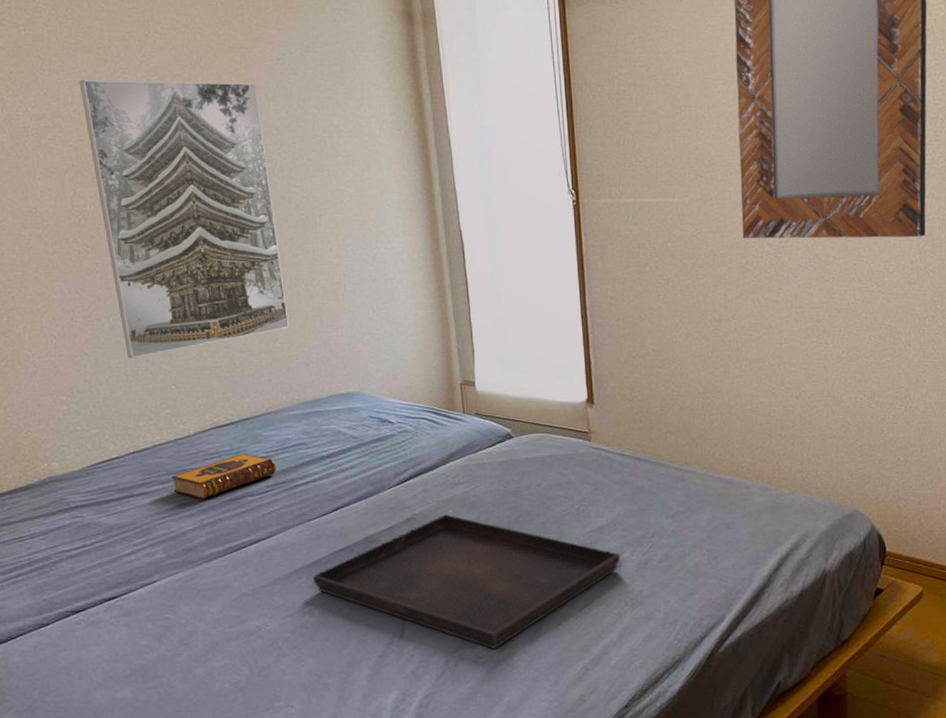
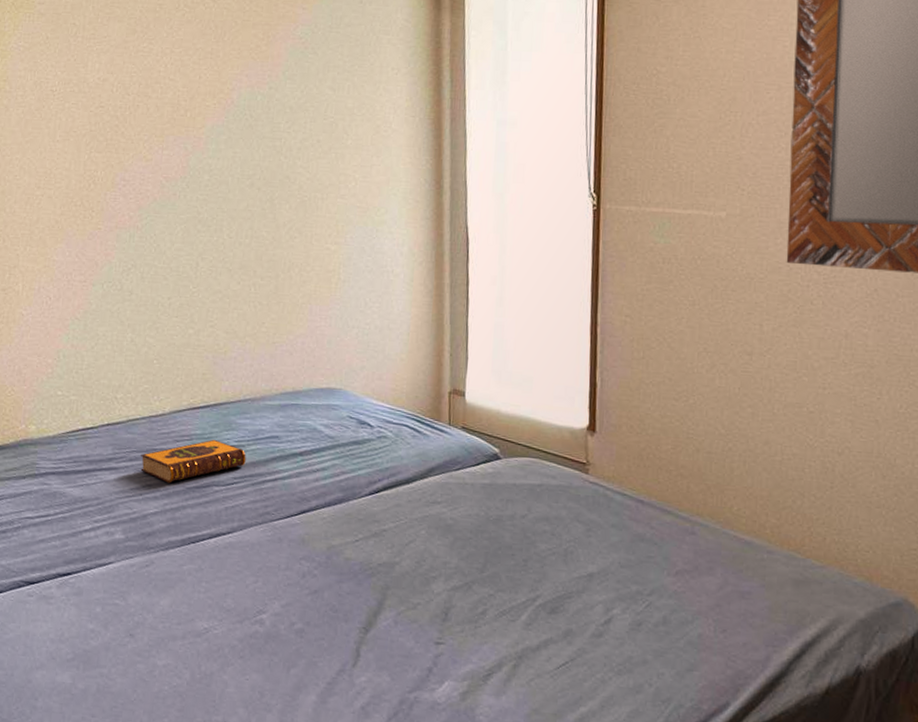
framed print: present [79,79,290,358] -> none [107,48,278,328]
serving tray: present [312,514,621,650] -> none [268,534,611,697]

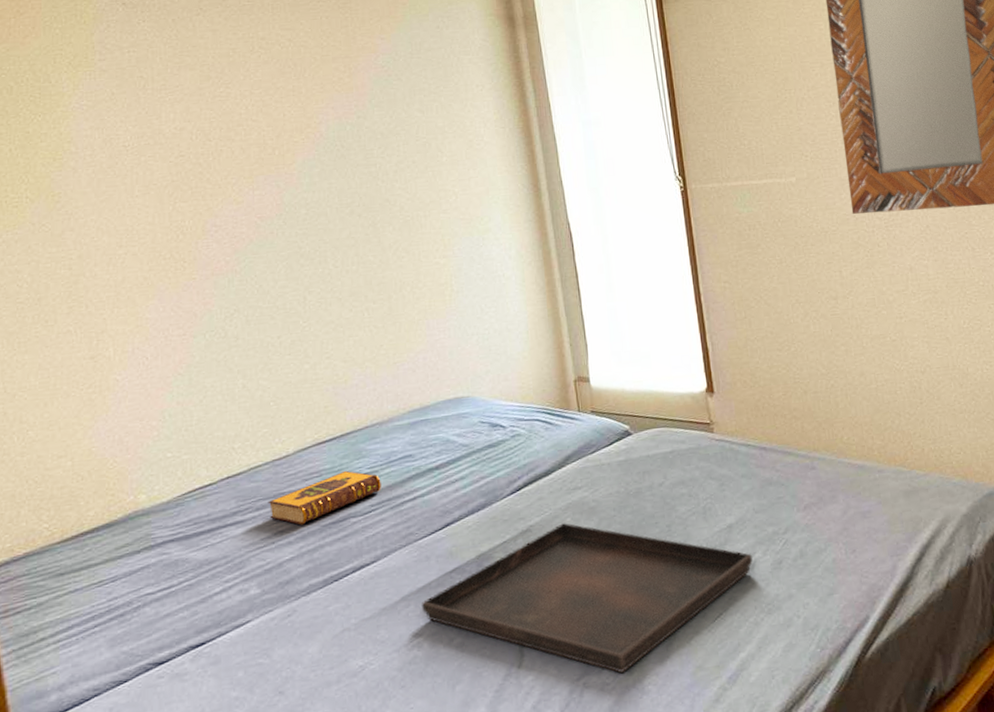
serving tray: none [268,534,611,697] -> present [421,523,753,674]

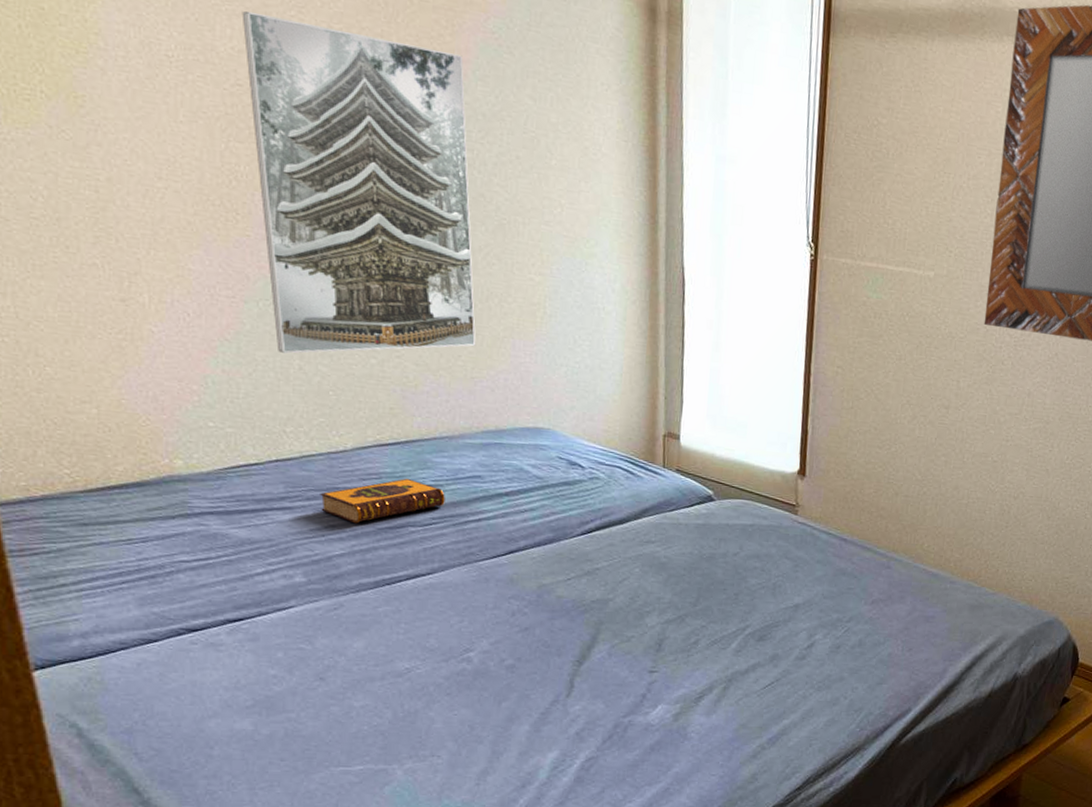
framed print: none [182,90,395,376] -> present [242,10,476,354]
serving tray: present [421,523,753,674] -> none [475,572,814,719]

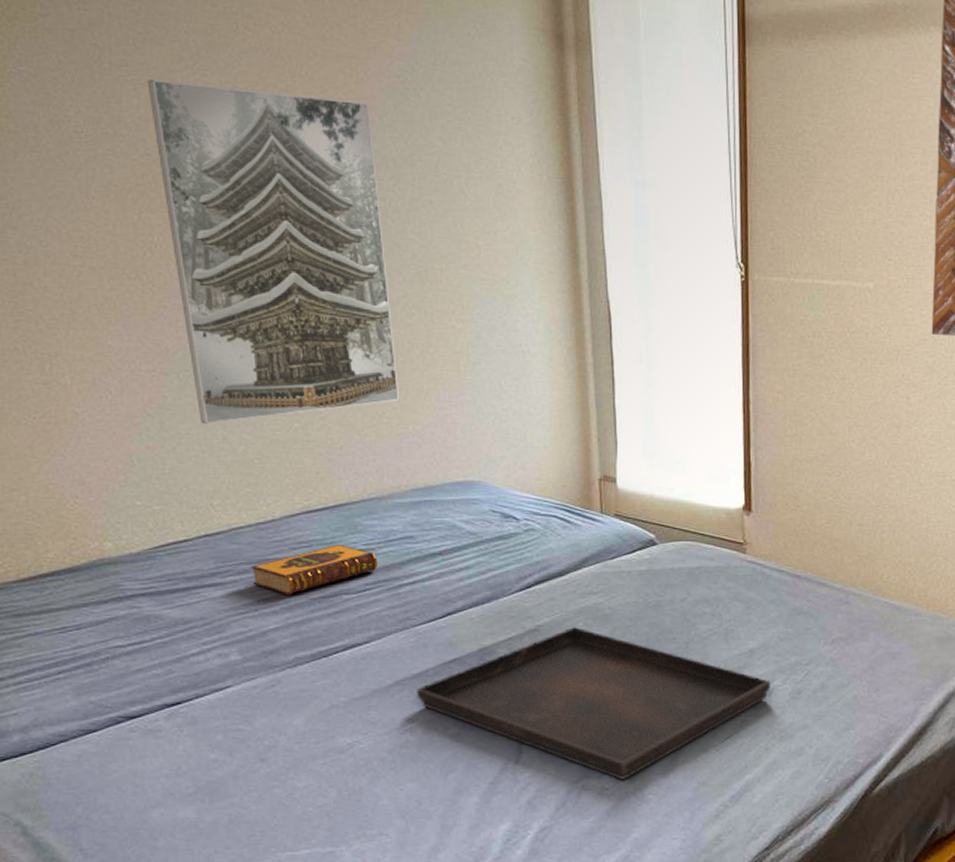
serving tray: none [475,572,814,719] -> present [415,627,772,781]

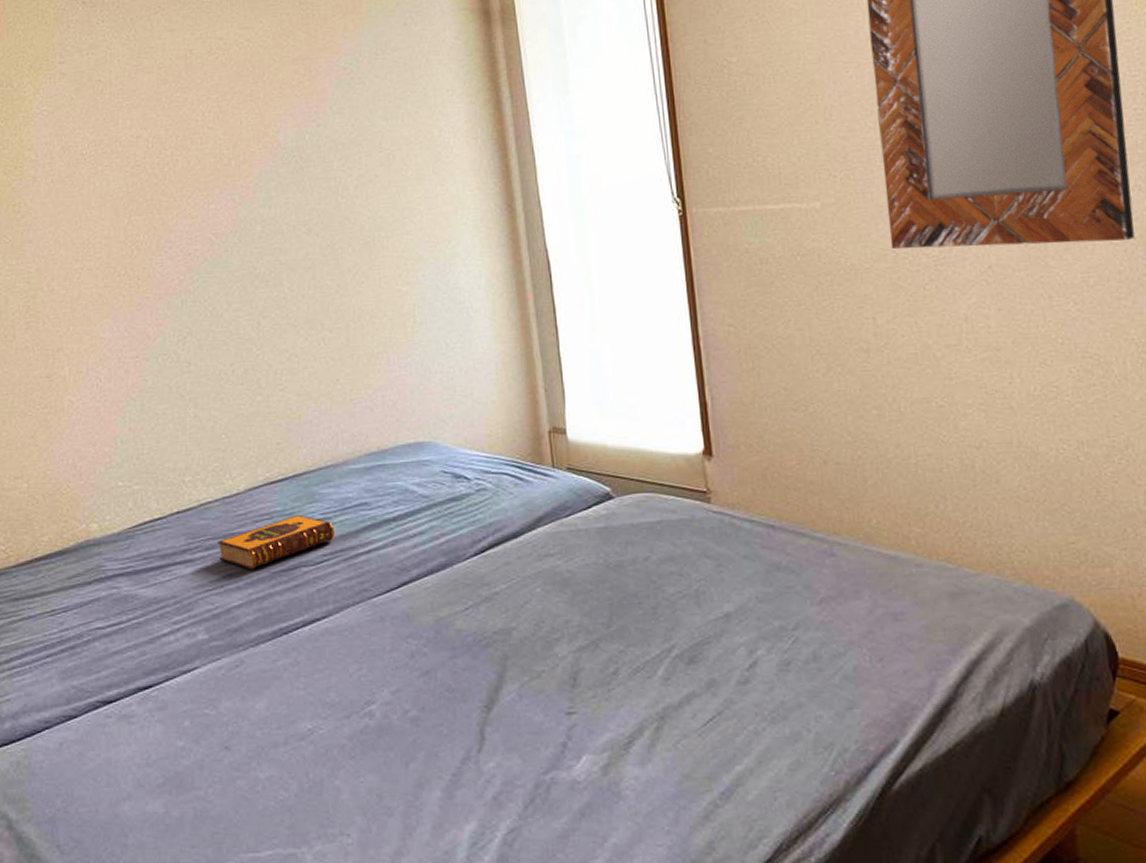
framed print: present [147,78,400,424] -> none [138,95,353,403]
serving tray: present [415,627,772,781] -> none [374,593,755,772]

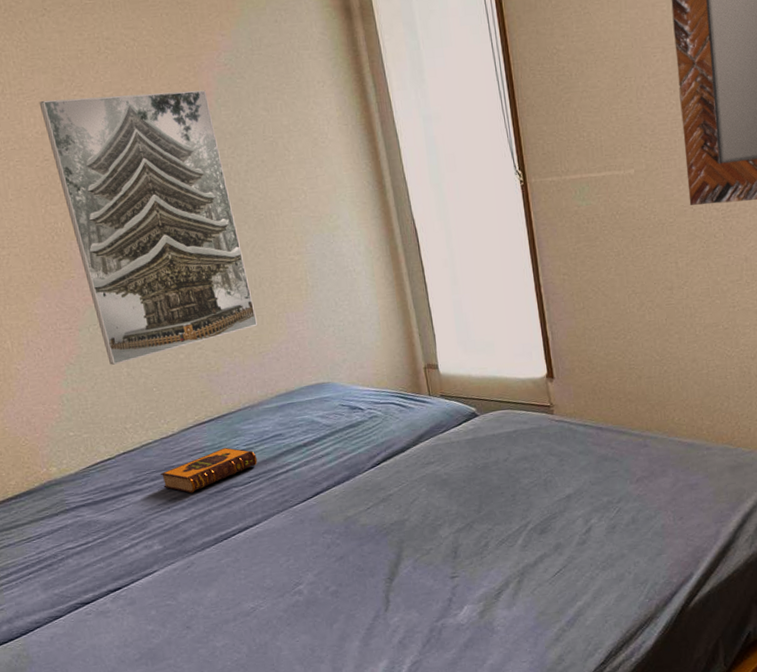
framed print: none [138,95,353,403] -> present [39,90,258,365]

